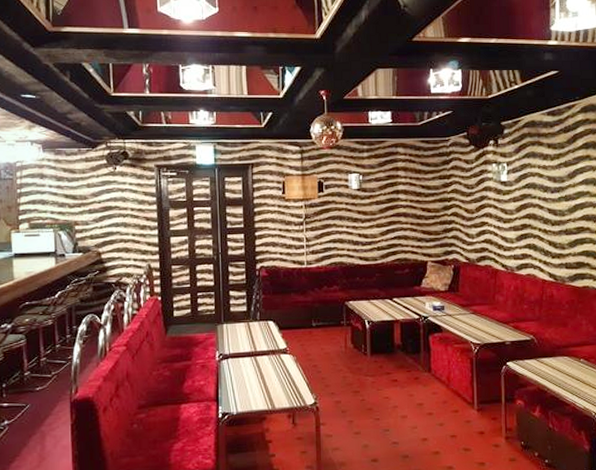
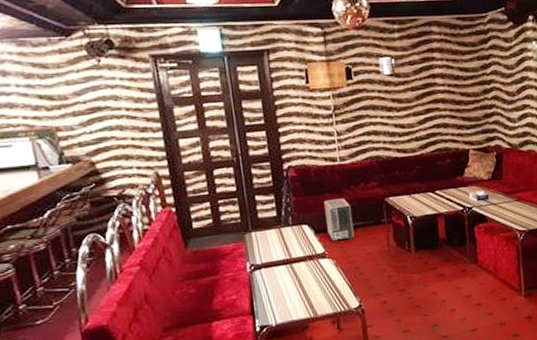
air purifier: none [289,299,315,340] -> present [323,198,355,243]

